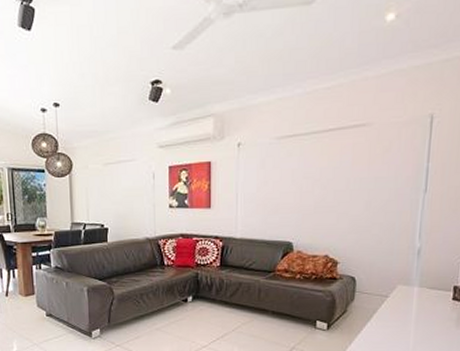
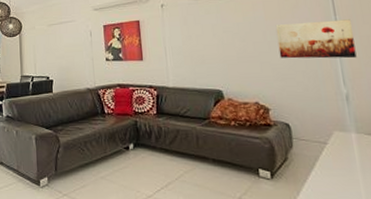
wall art: none [359,167,443,211] -> present [275,19,357,59]

